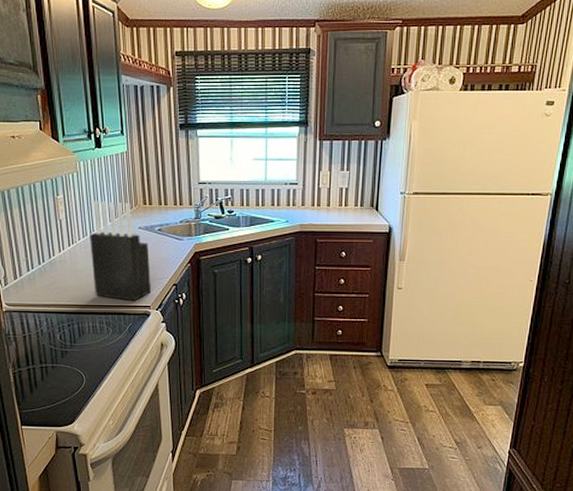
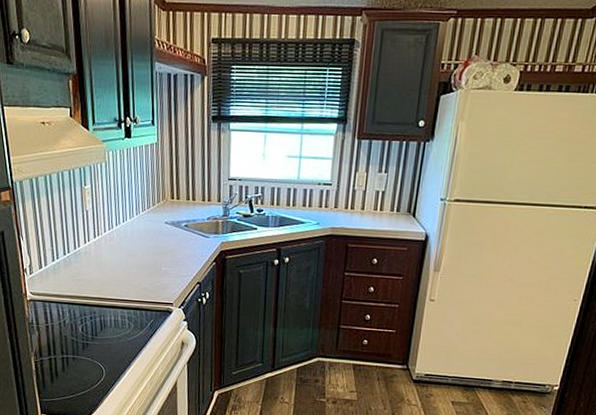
knife block: present [90,201,151,301] -> none [115,193,175,297]

